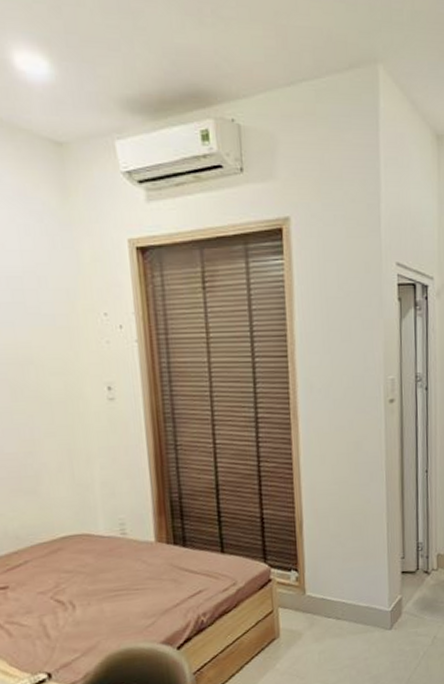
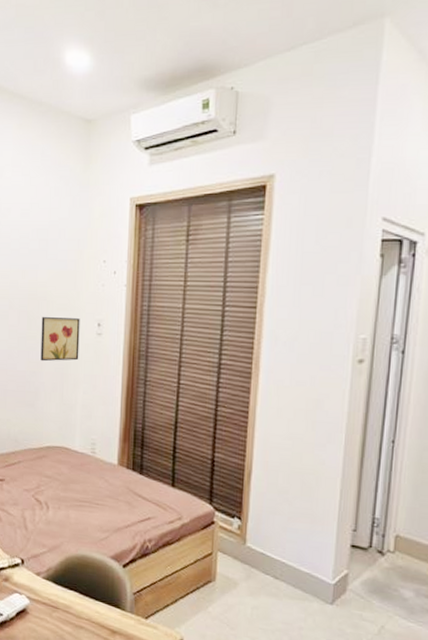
wall art: none [30,383,89,438] -> present [40,317,80,362]

